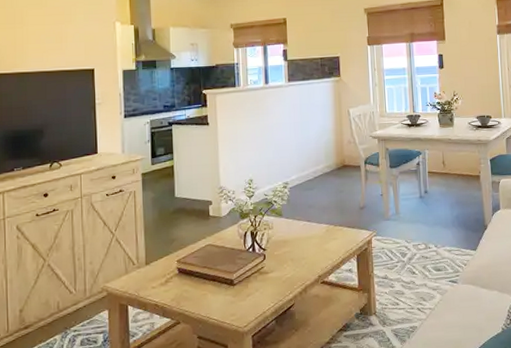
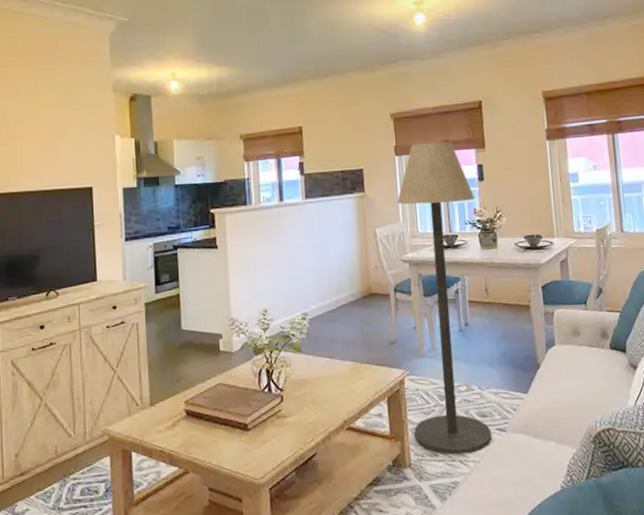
floor lamp: none [369,34,446,304] -> present [397,141,492,455]

